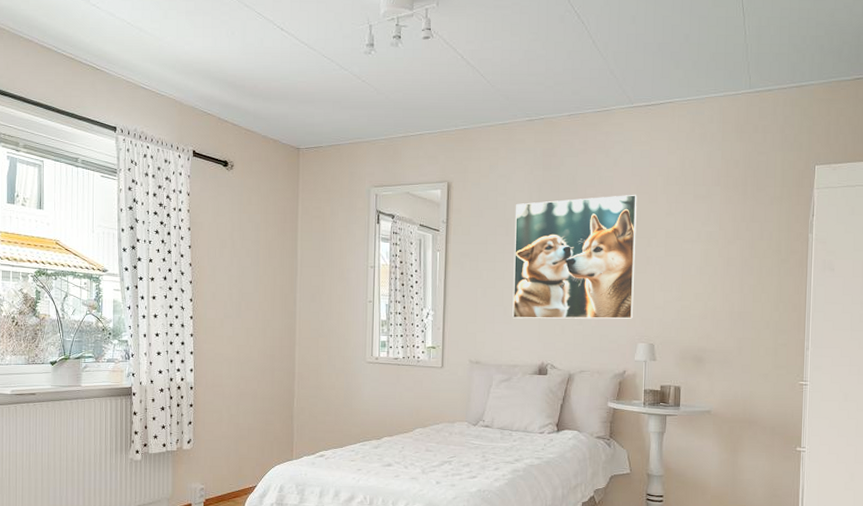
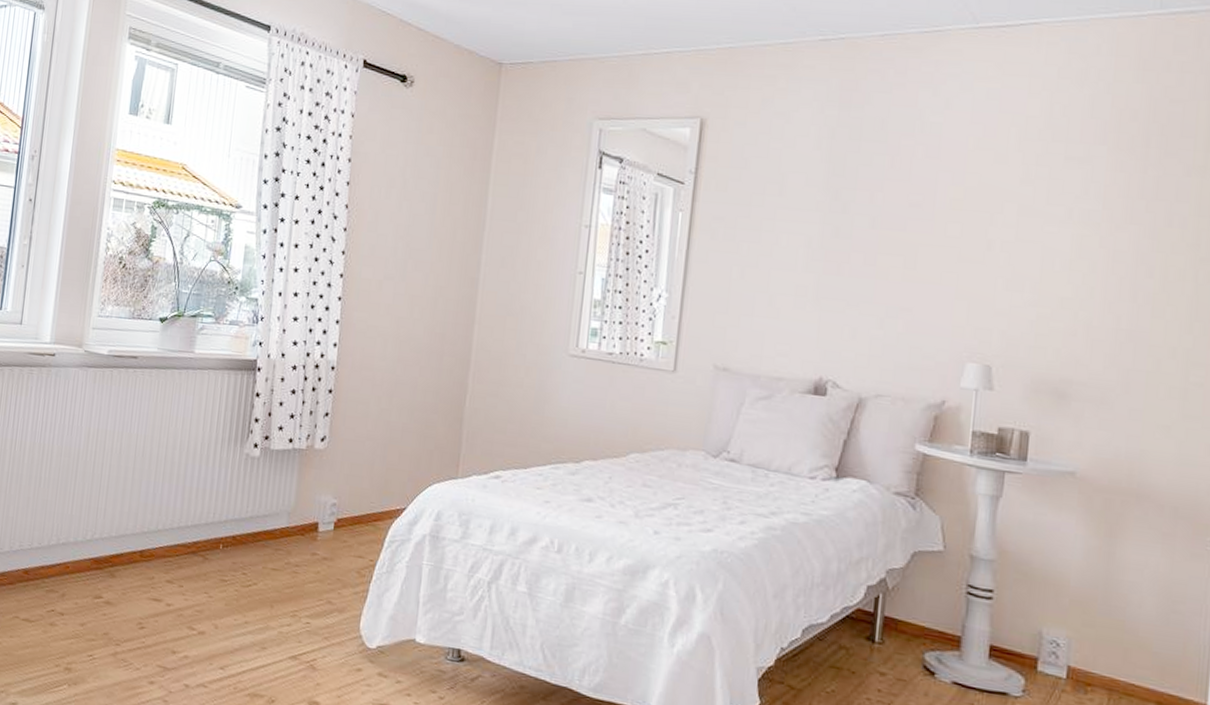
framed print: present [512,194,637,320] -> none [780,149,978,327]

